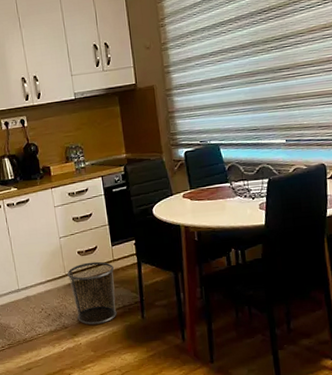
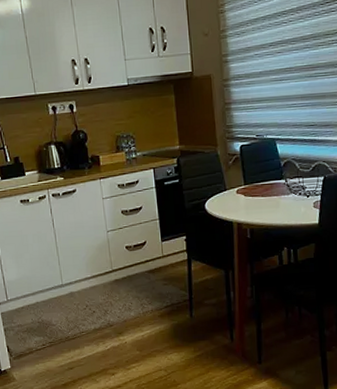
waste bin: present [67,261,117,325] -> none [114,257,165,324]

